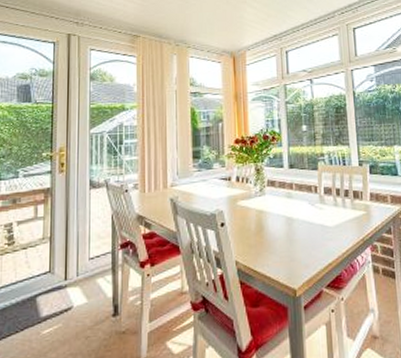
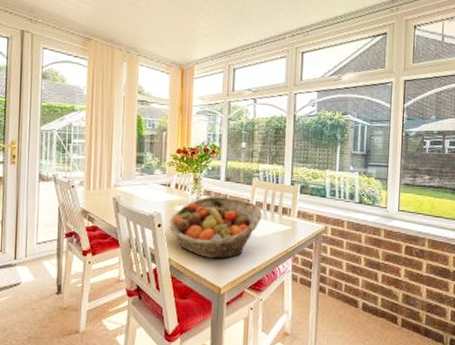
fruit basket: none [232,185,333,257] -> present [169,196,262,259]

